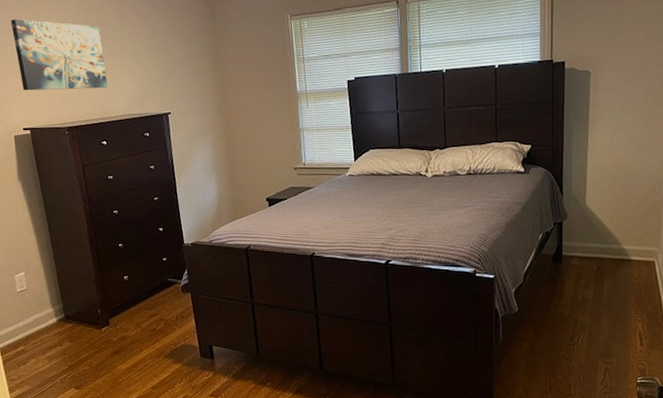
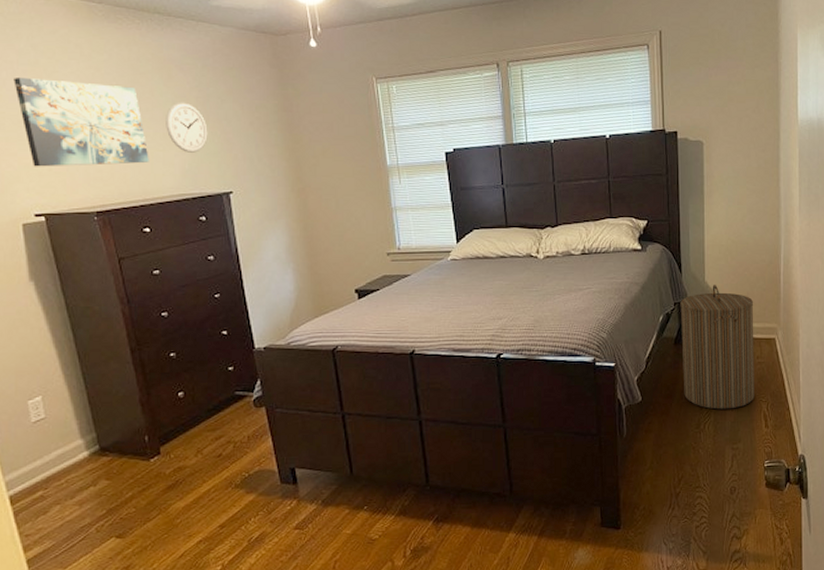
wall clock: none [121,38,153,80] -> present [166,102,208,153]
laundry hamper: none [559,208,635,326] -> present [680,285,755,410]

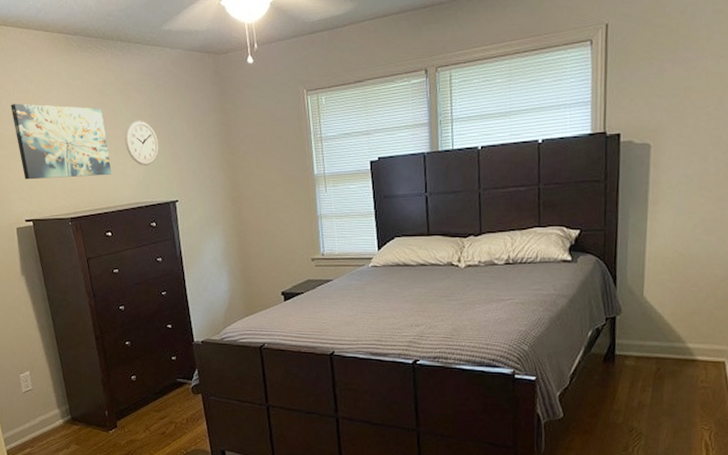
laundry hamper: present [680,285,755,410] -> none [611,300,701,435]

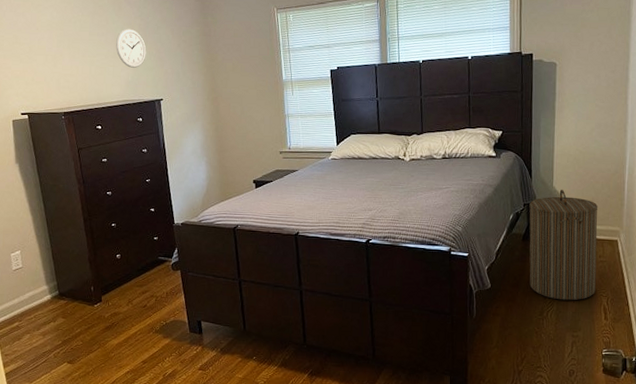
wall art: present [11,103,112,180] -> none [11,9,103,78]
laundry hamper: none [611,300,701,435] -> present [529,190,598,301]

